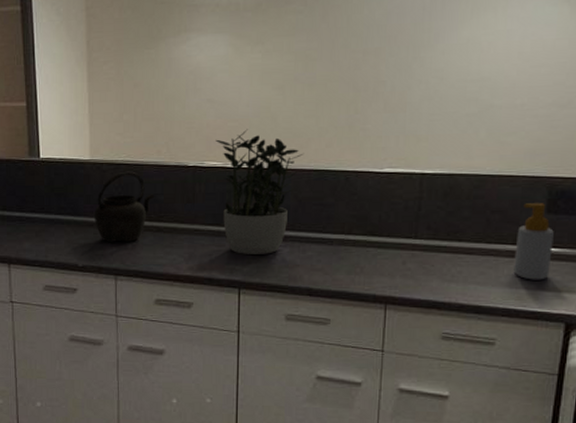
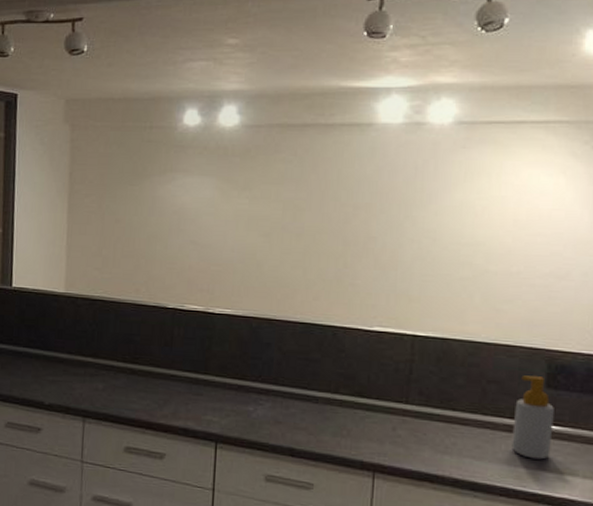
kettle: present [95,171,156,243] -> none [65,308,132,383]
potted plant: present [215,129,304,254] -> none [197,274,290,408]

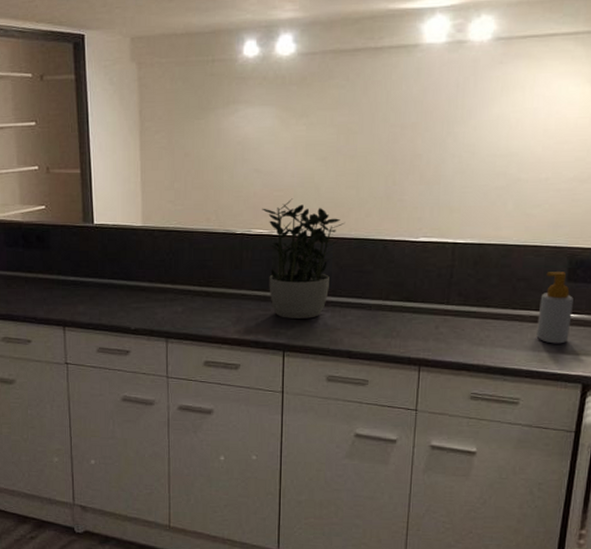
potted plant: none [197,274,290,408] -> present [262,198,345,319]

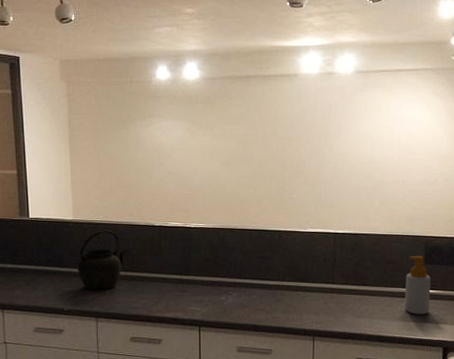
kettle: none [147,238,205,307] -> present [78,229,129,290]
potted plant: present [262,198,345,319] -> none [176,196,247,298]

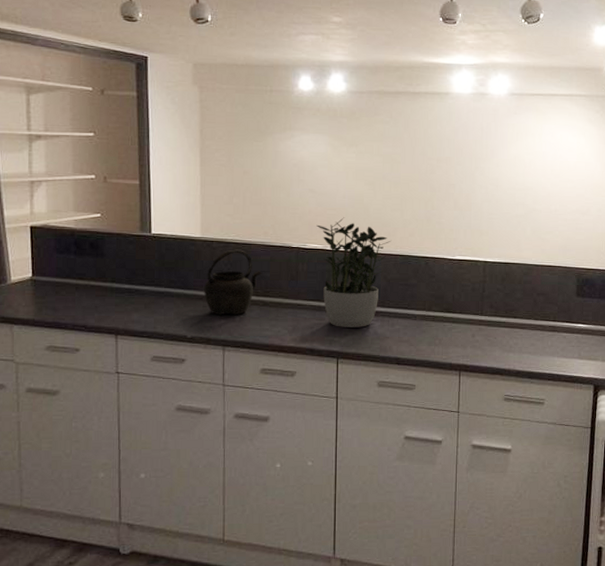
potted plant: none [176,196,247,298] -> present [316,217,392,327]
soap bottle: present [404,256,431,315] -> none [555,288,582,350]

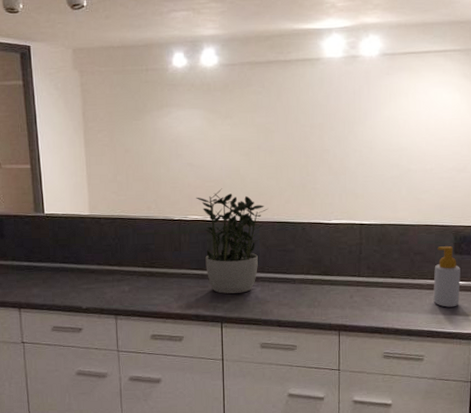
kettle: present [204,249,263,316] -> none [95,224,148,287]
soap bottle: none [555,288,582,350] -> present [433,246,460,307]

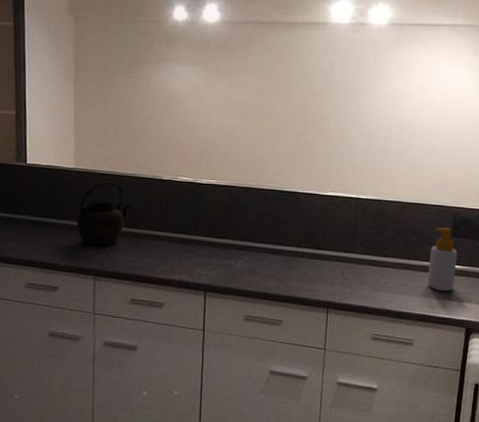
kettle: none [95,224,148,287] -> present [76,181,134,246]
potted plant: present [196,188,269,294] -> none [187,150,263,262]

